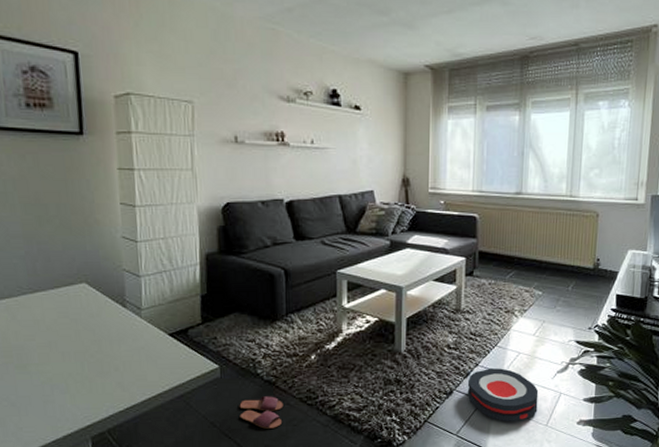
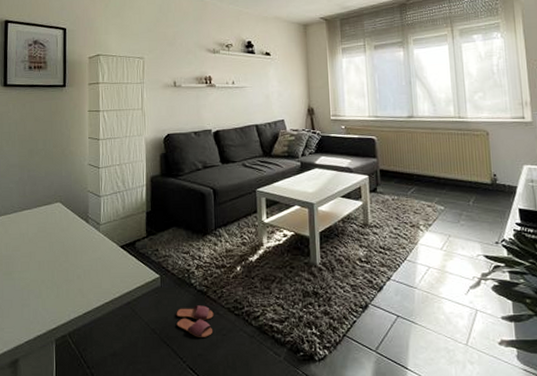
robot vacuum: present [467,368,539,422] -> none [381,282,455,340]

